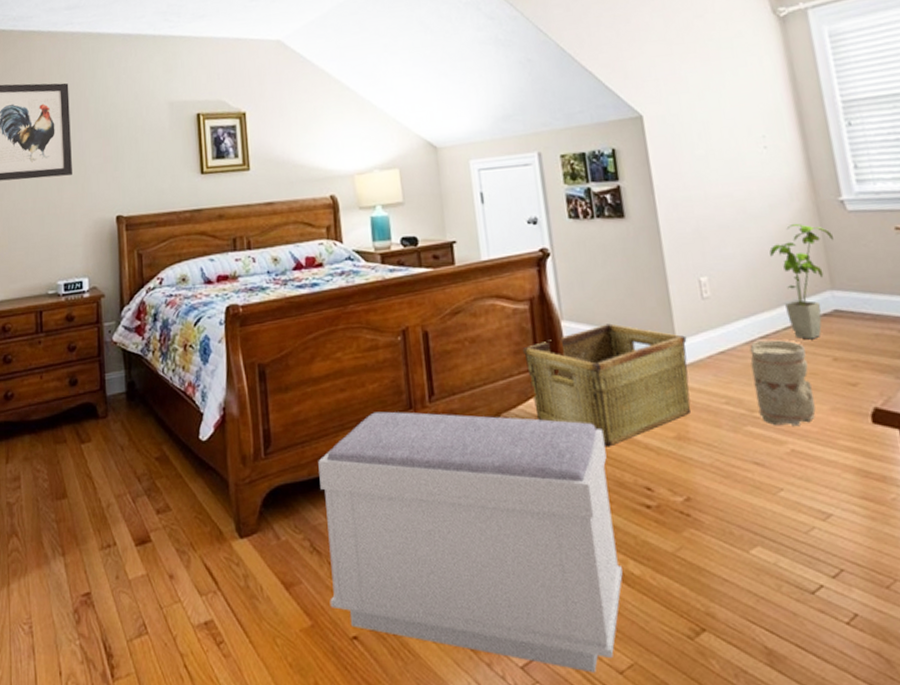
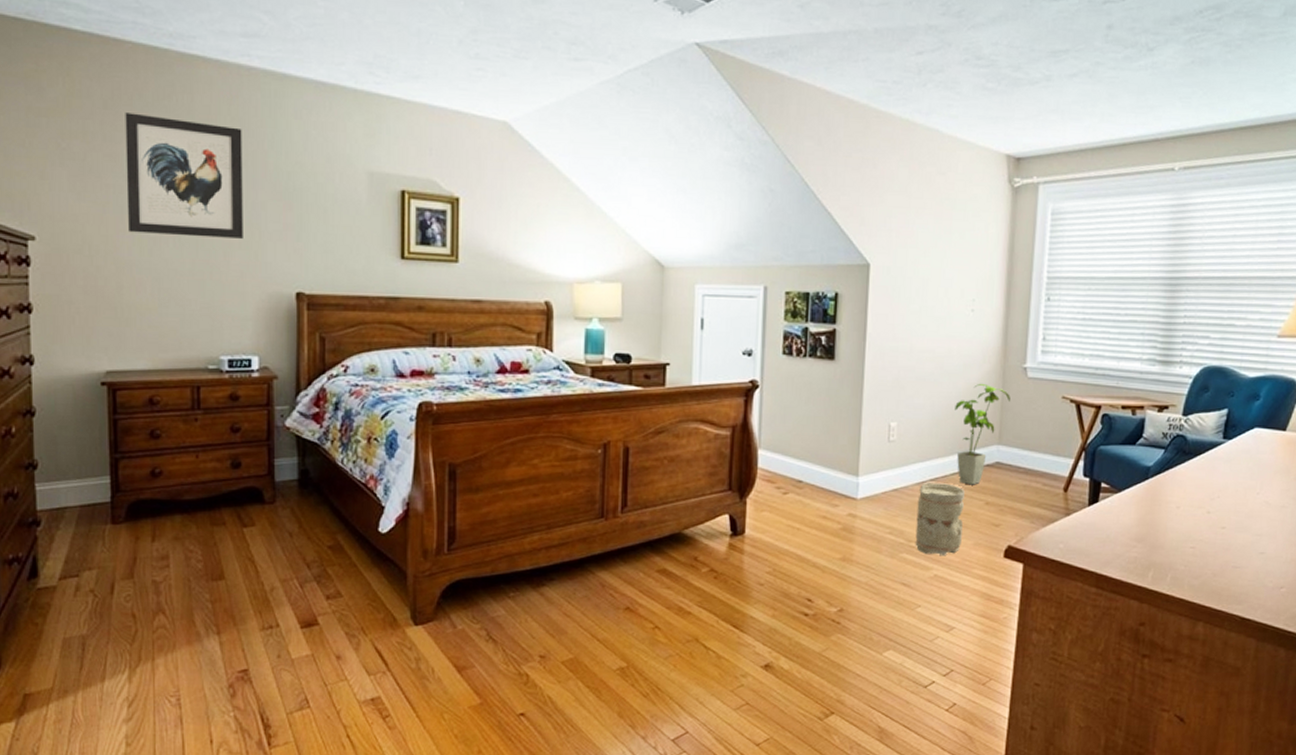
bench: present [318,411,623,673] -> none [501,518,779,745]
hamper: present [522,323,691,447] -> none [717,456,868,563]

